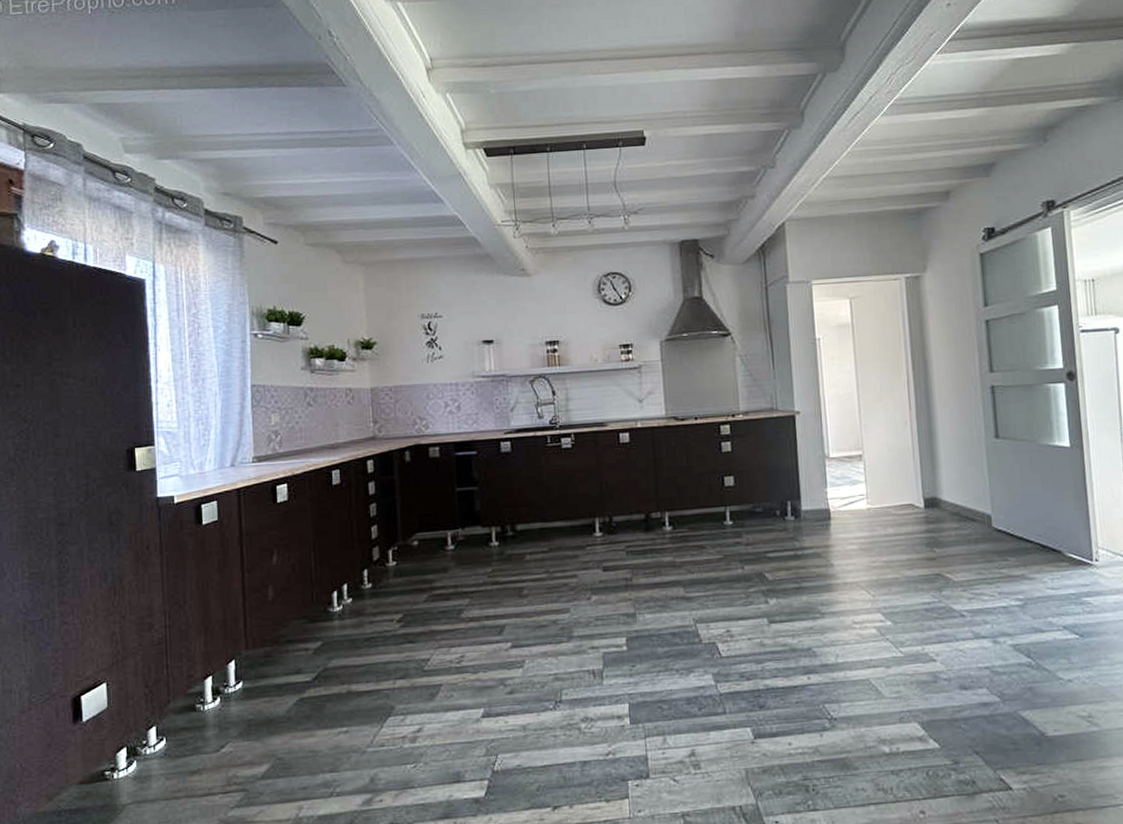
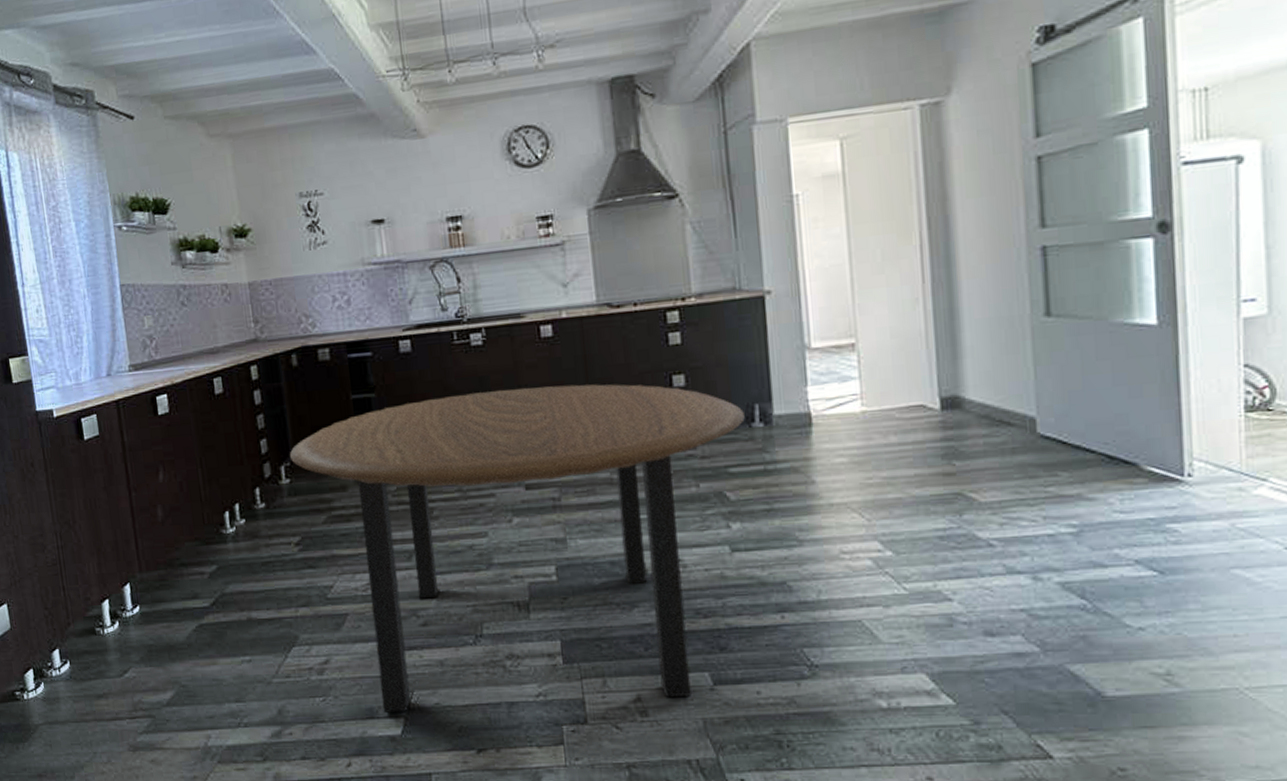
dining table: none [398,482,780,776] -> present [290,384,745,713]

